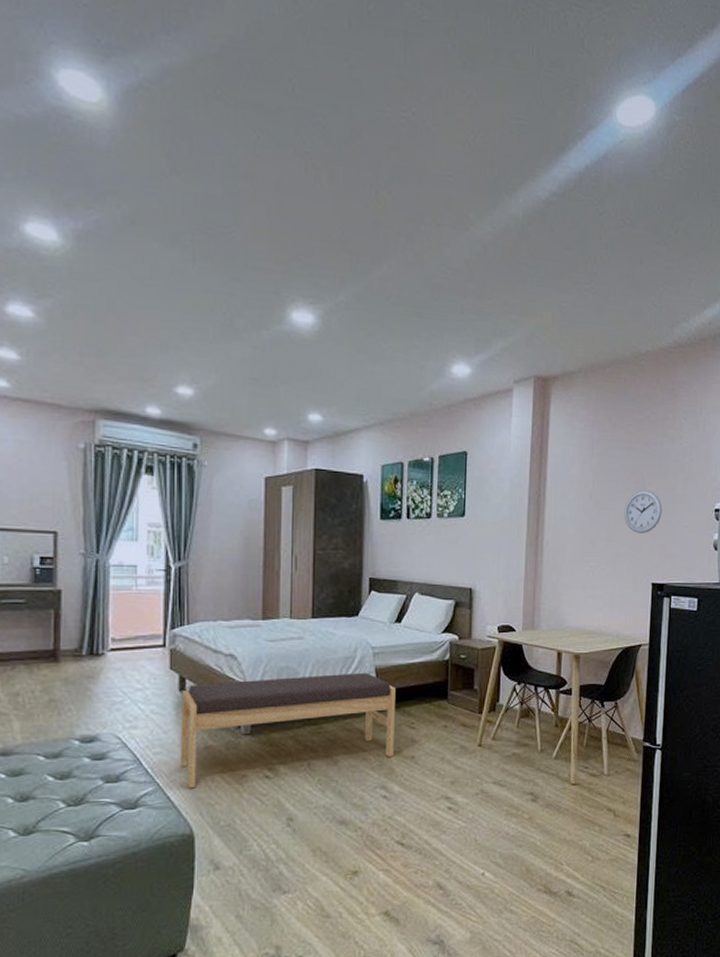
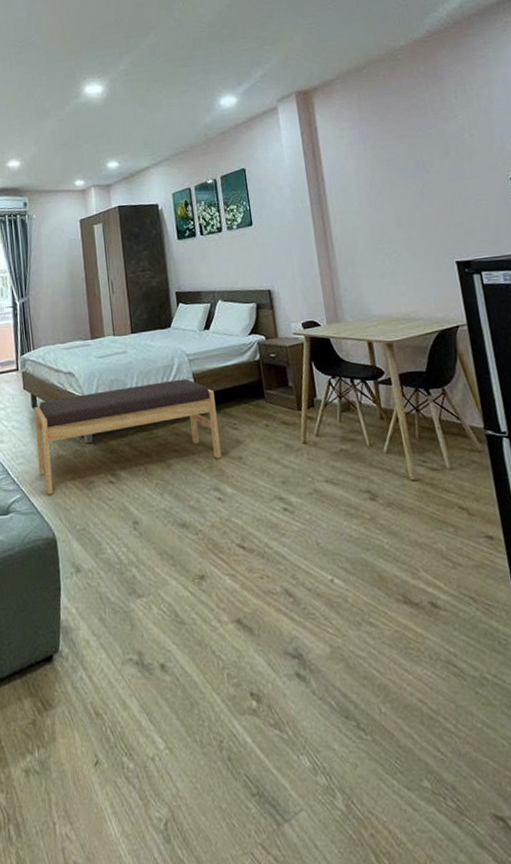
wall clock: present [624,489,662,533] -> none [409,171,452,215]

